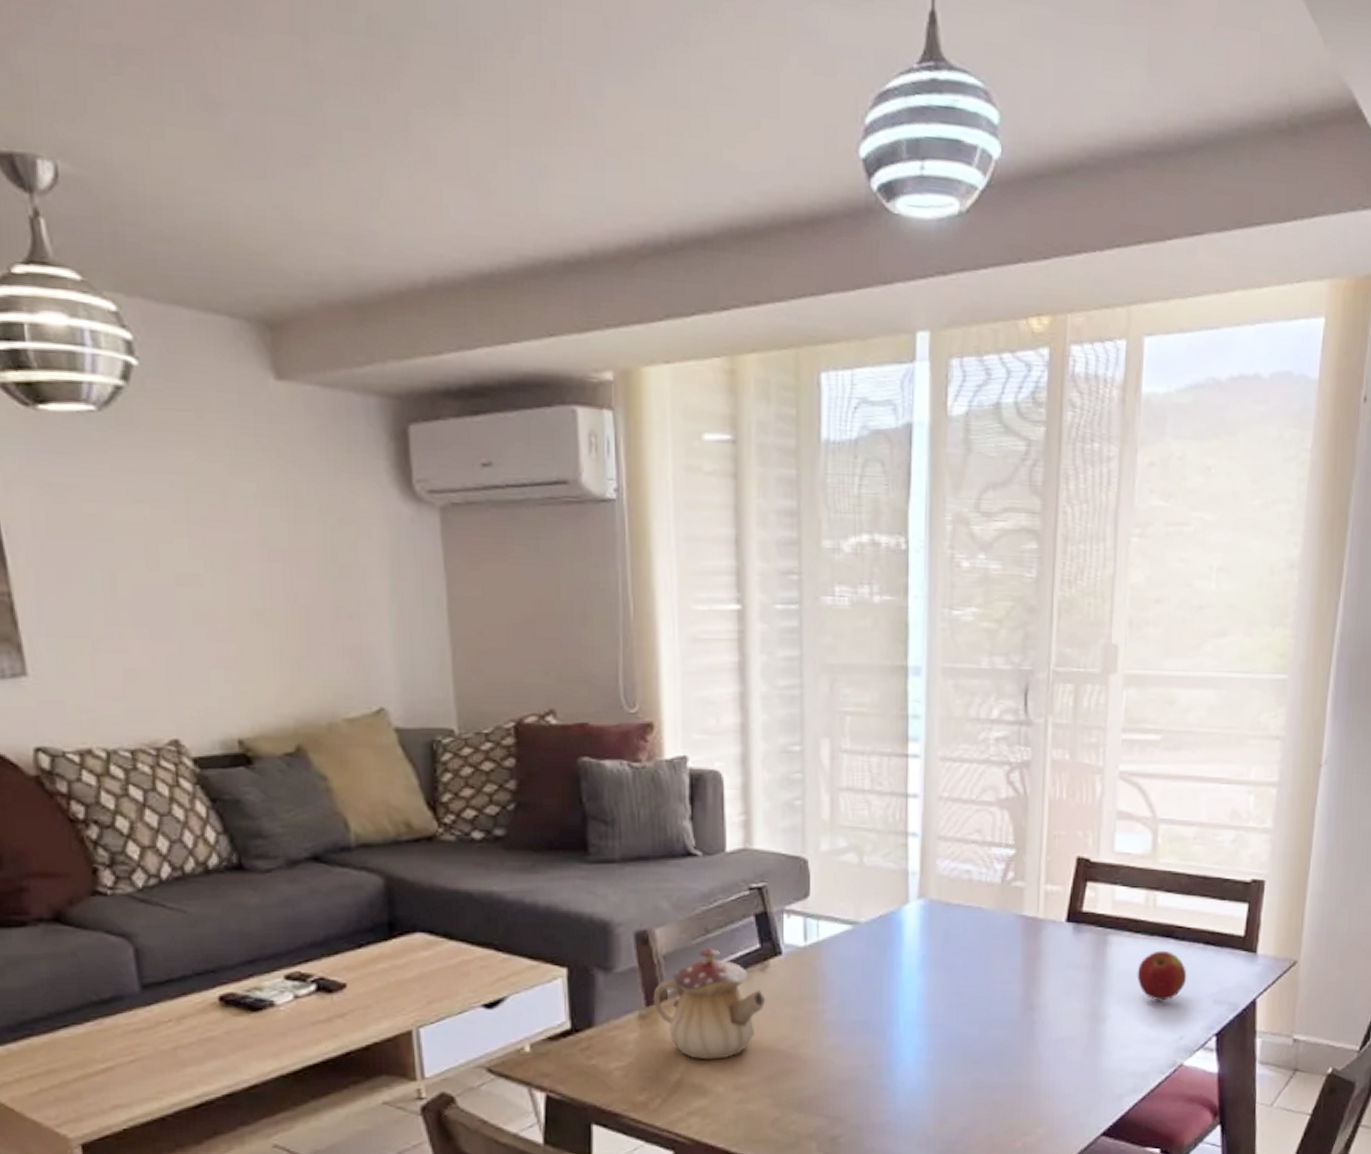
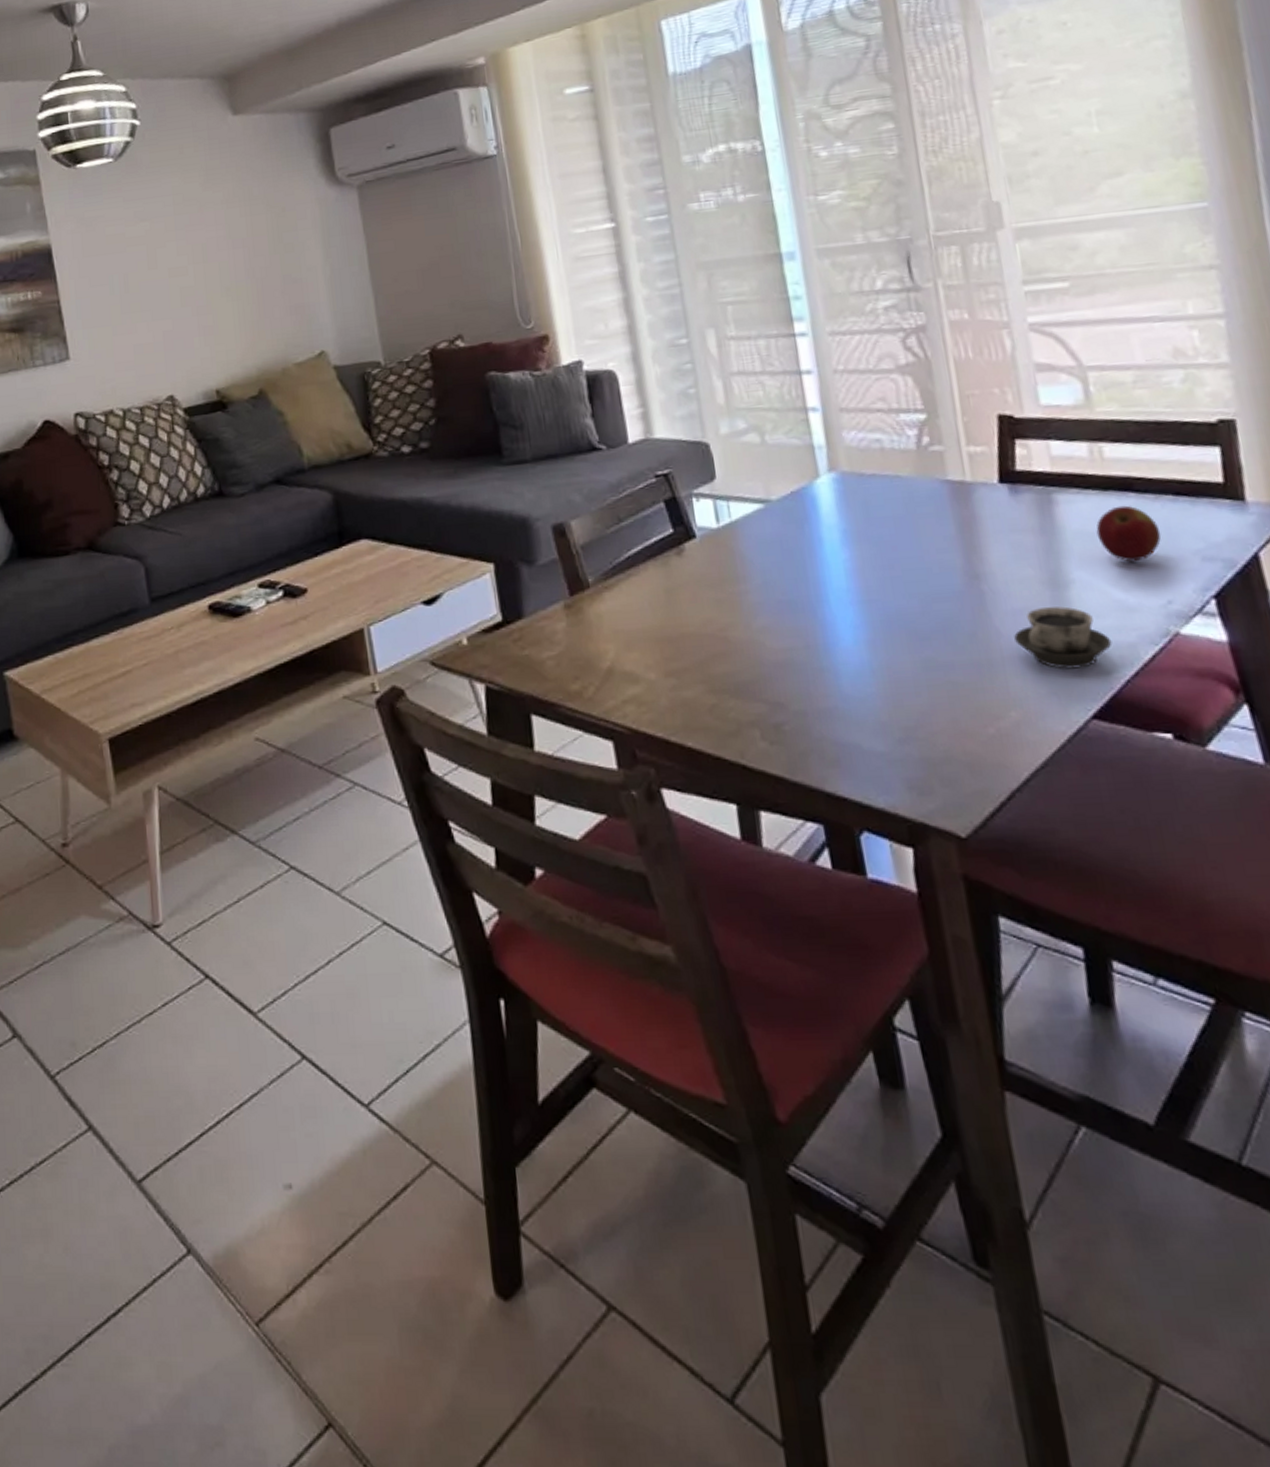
teapot: present [653,947,766,1060] -> none [575,535,686,647]
cup: none [1053,1038,1130,1093] -> present [1014,606,1112,669]

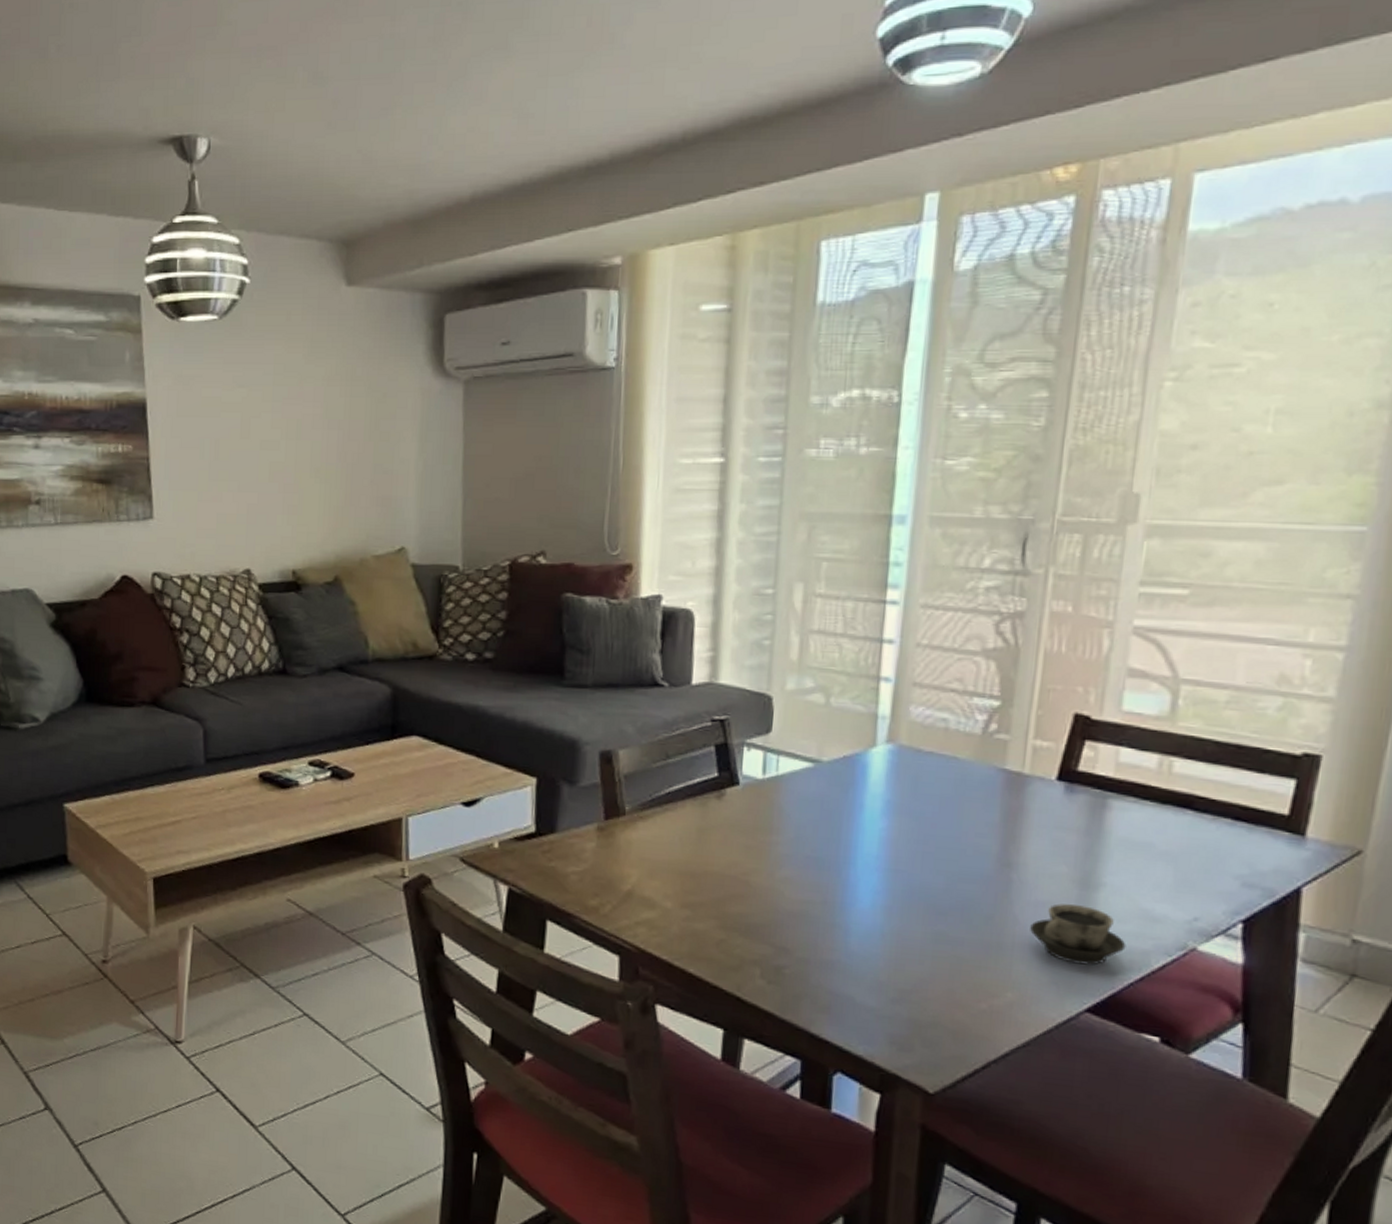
apple: present [1096,505,1162,562] -> none [1141,821,1208,877]

